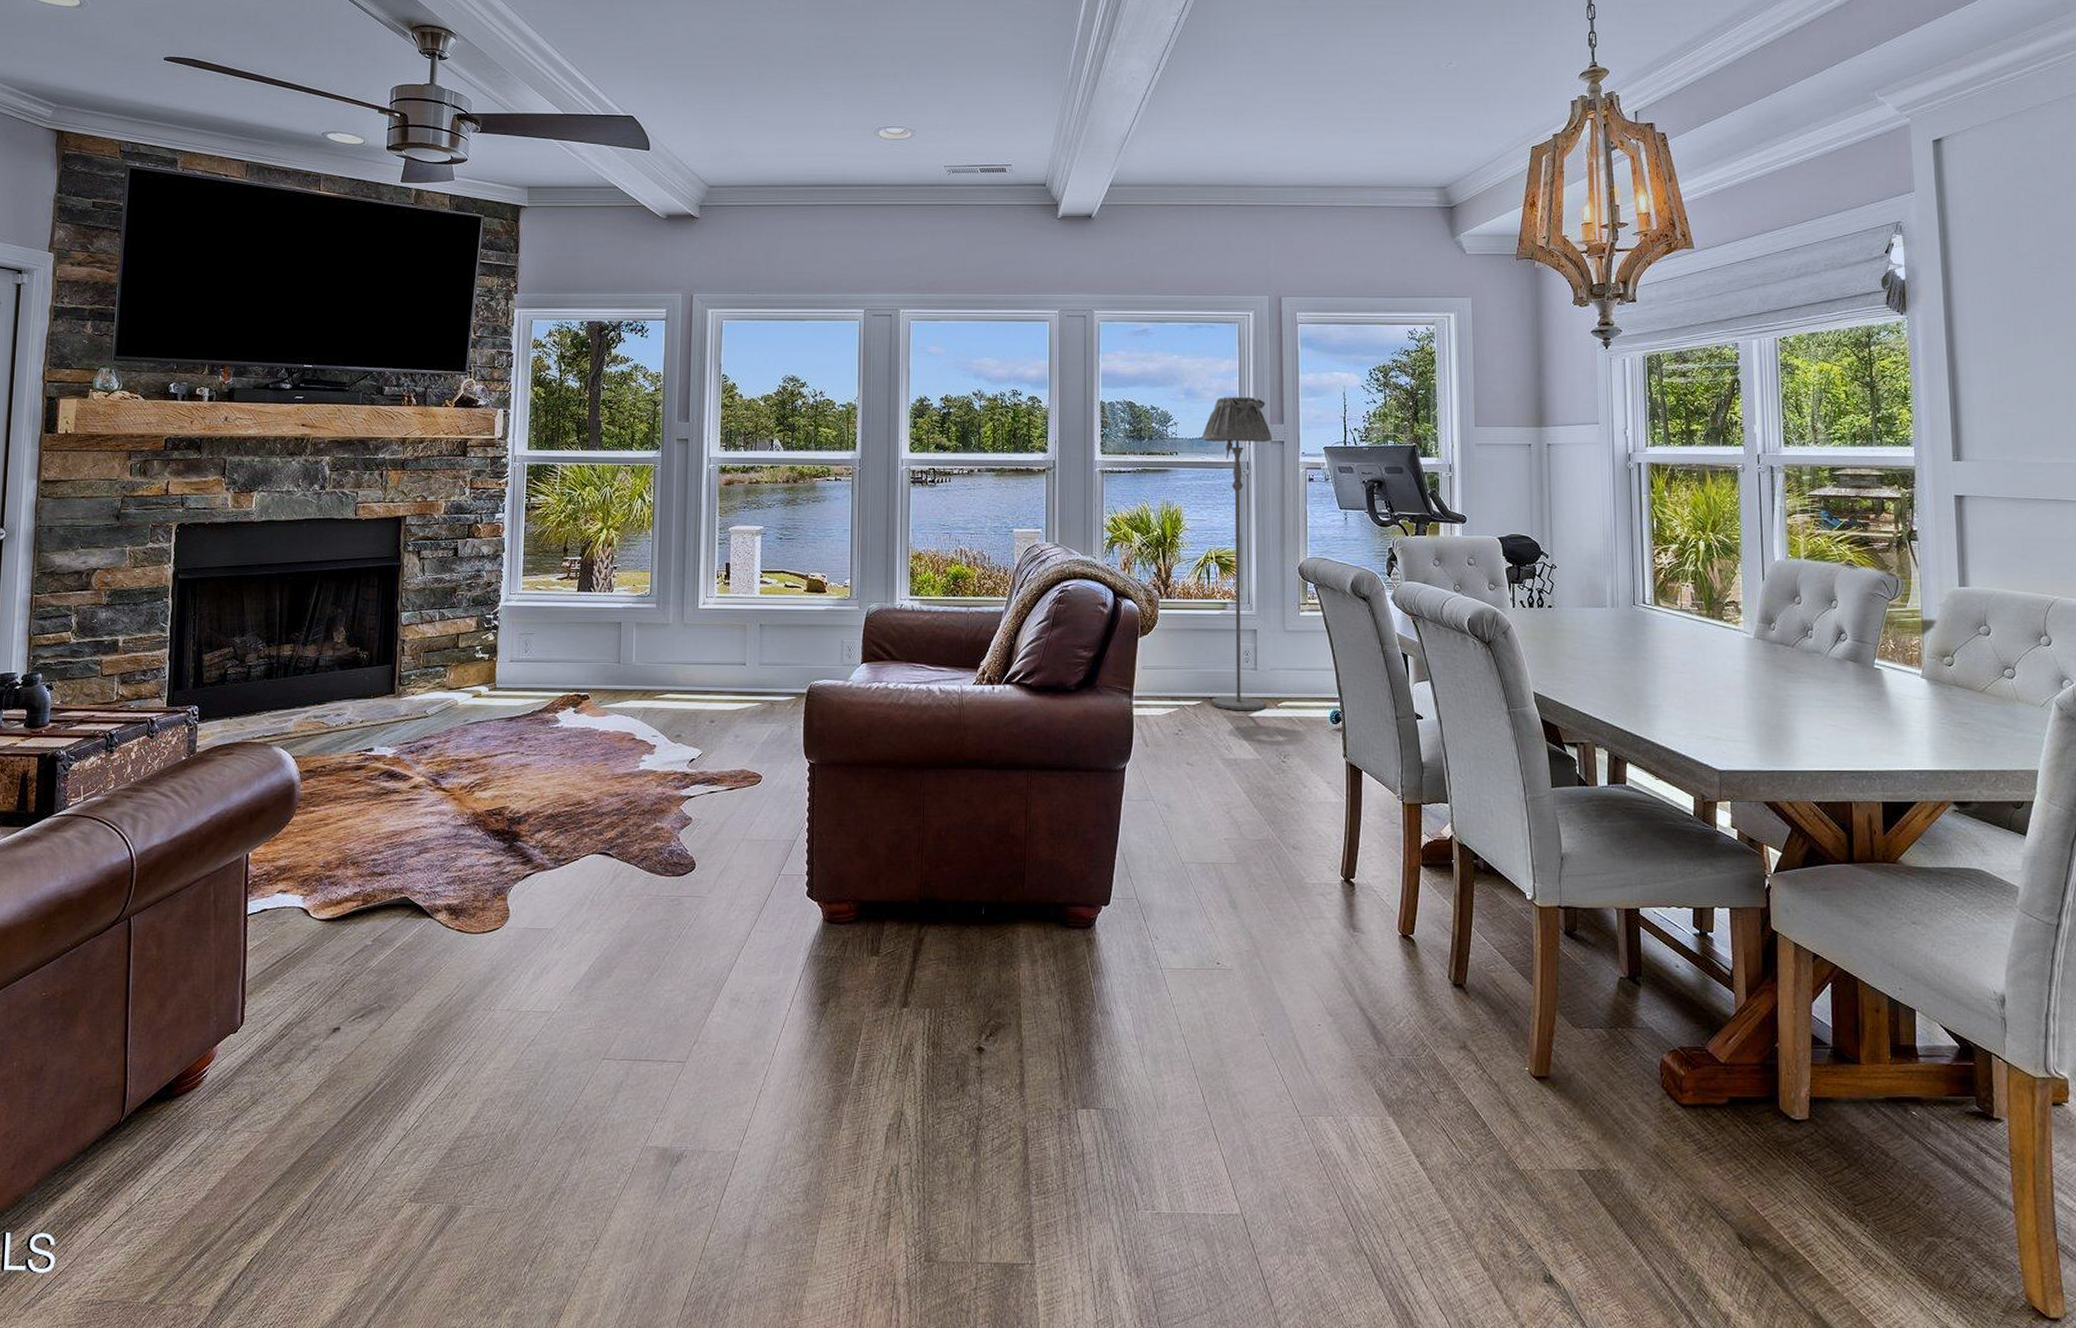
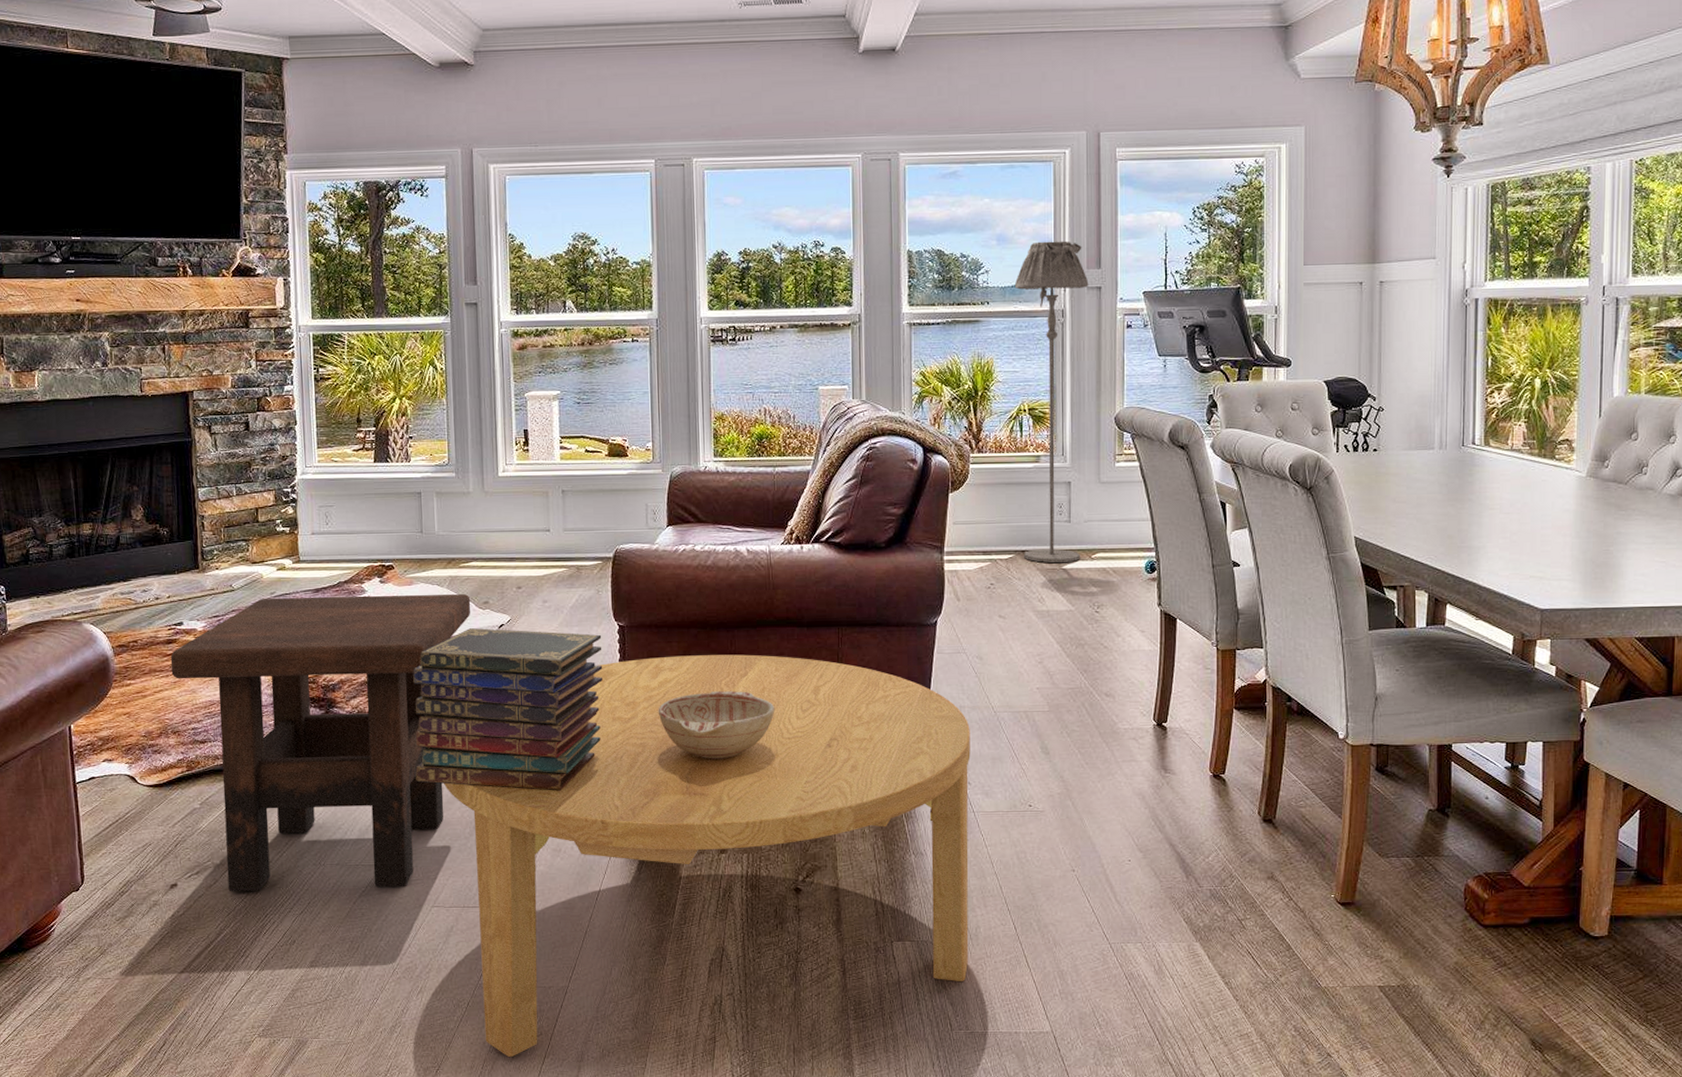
side table: none [356,726,663,1038] -> present [170,594,471,892]
book stack: none [595,762,792,936] -> present [413,628,603,791]
coffee table: none [624,796,1158,1232] -> present [444,654,971,1058]
decorative bowl: none [844,834,963,906] -> present [658,691,775,760]

